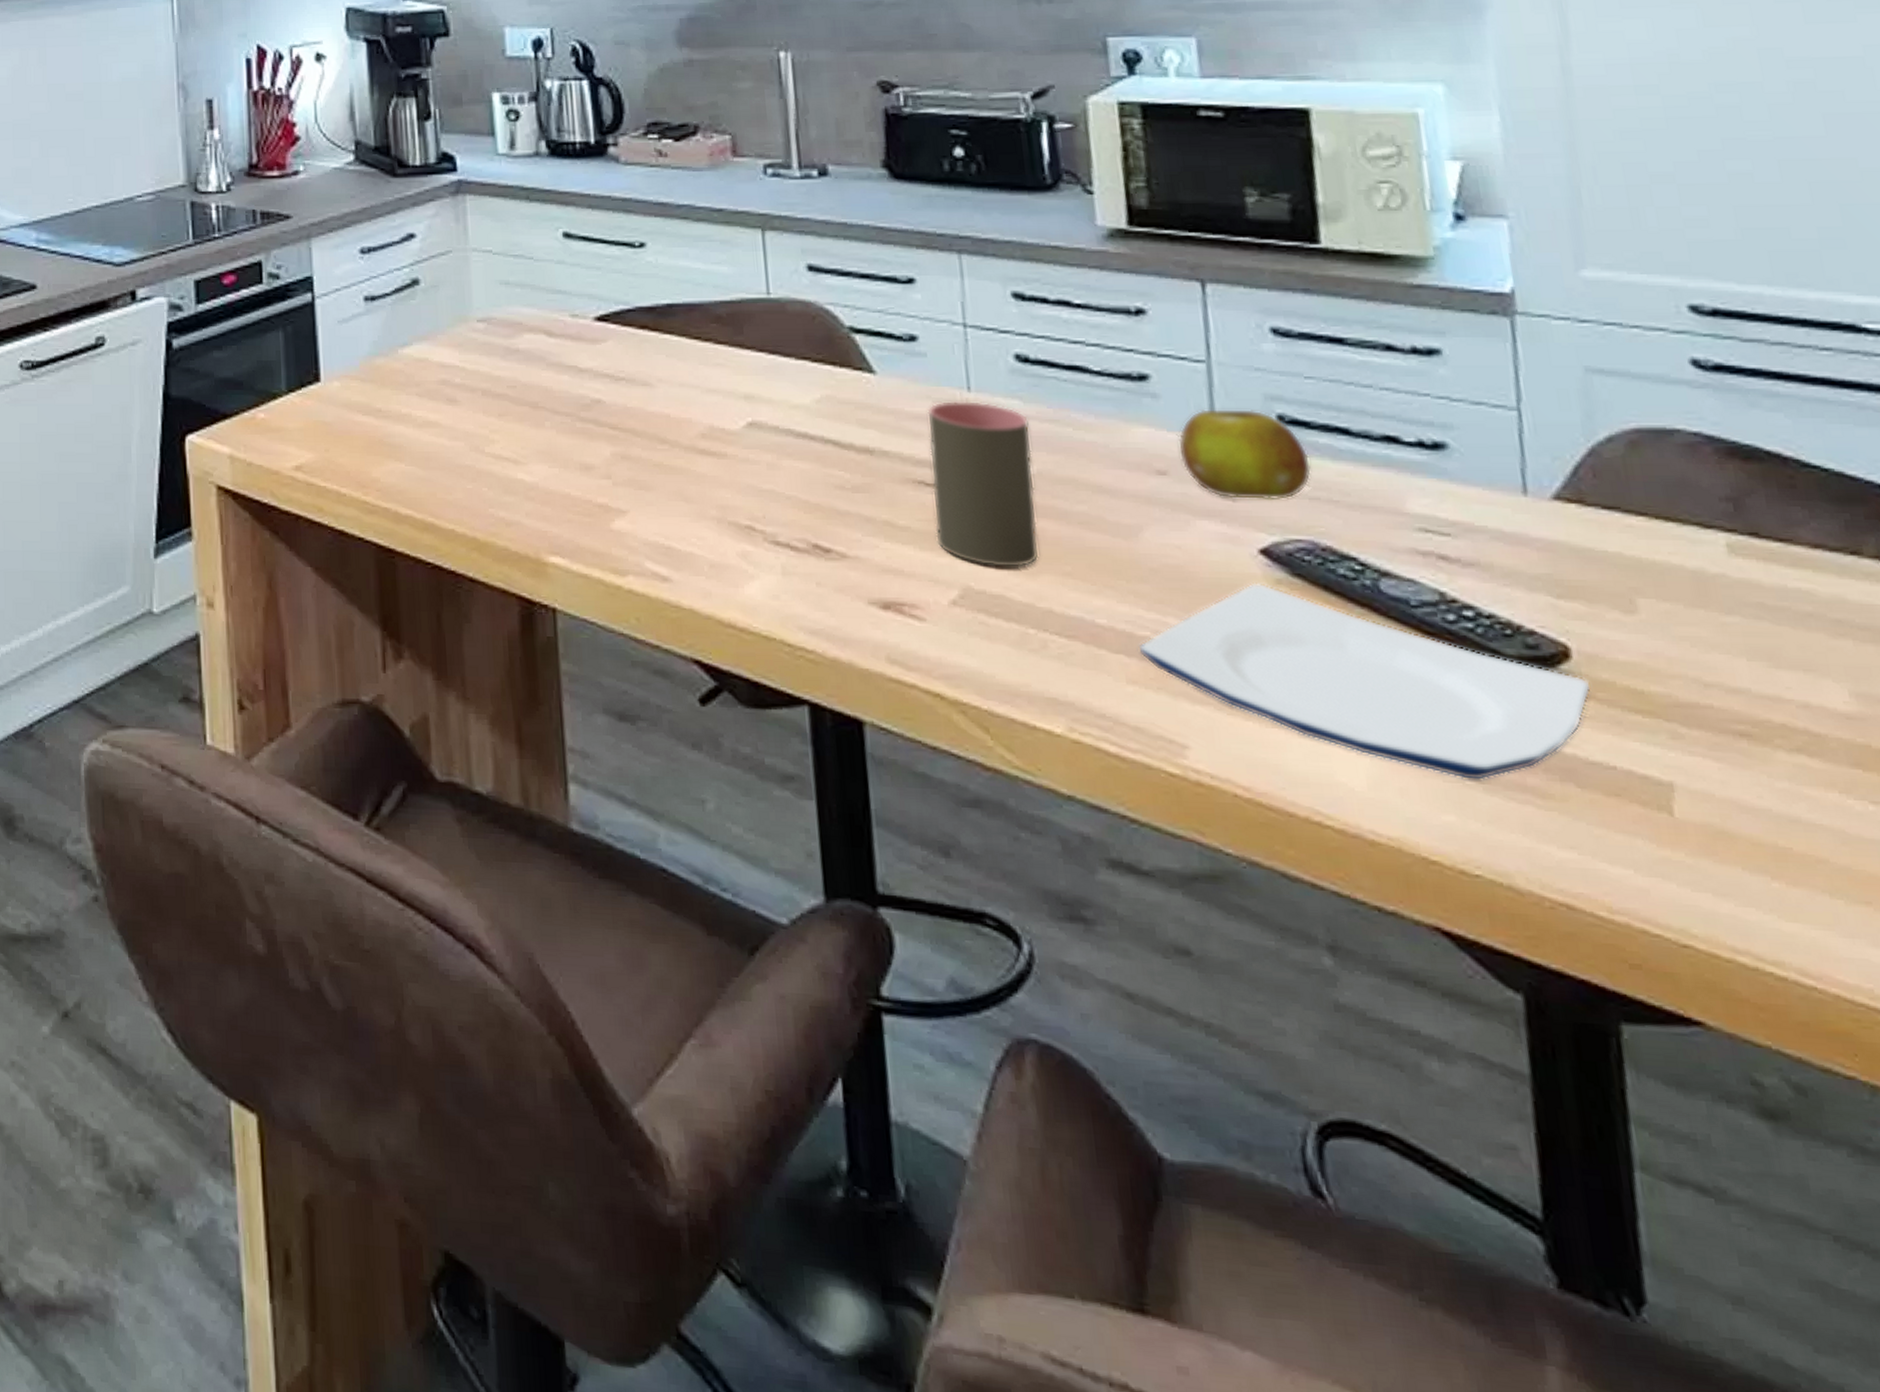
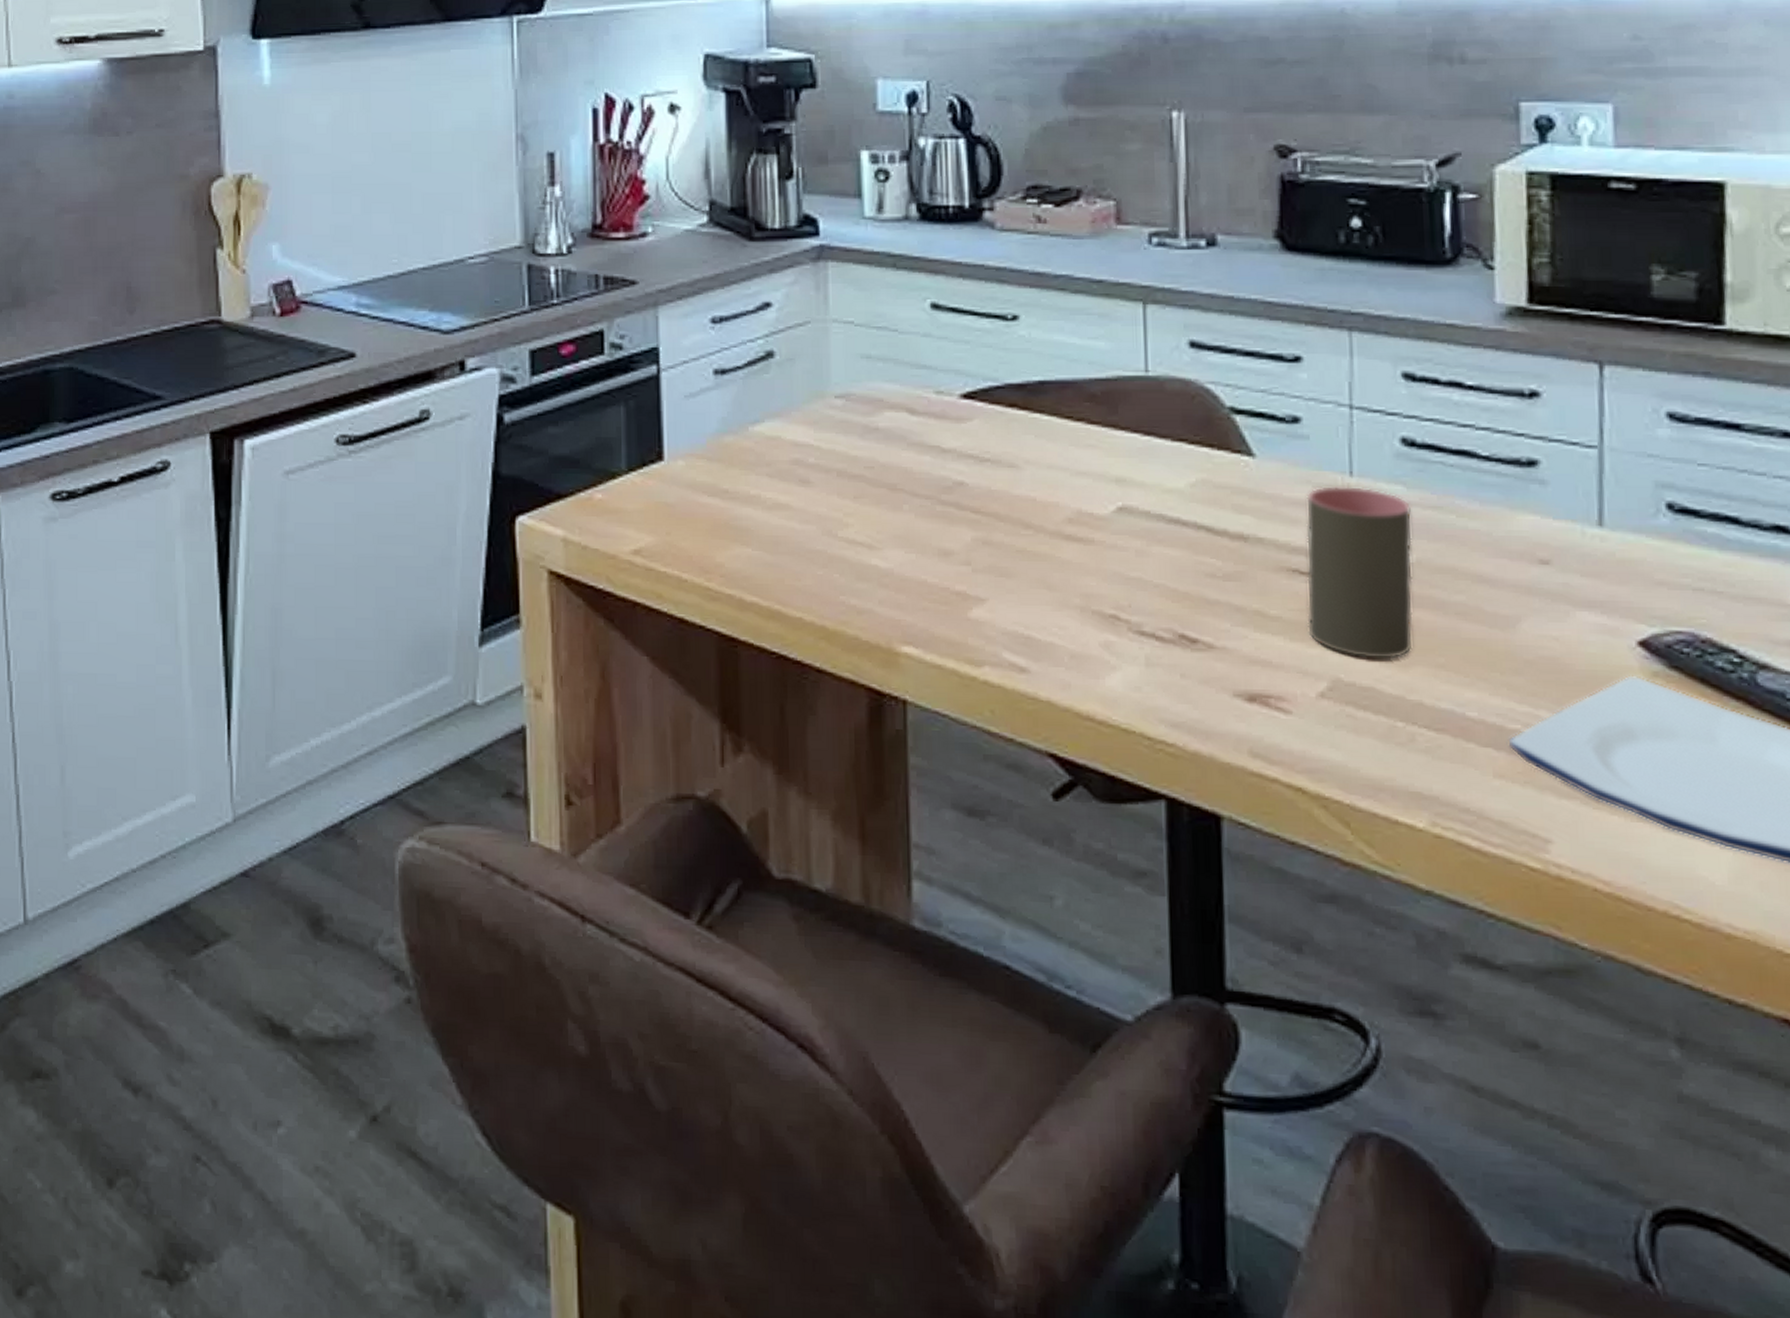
fruit: present [1177,408,1312,501] -> none [1562,495,1698,592]

